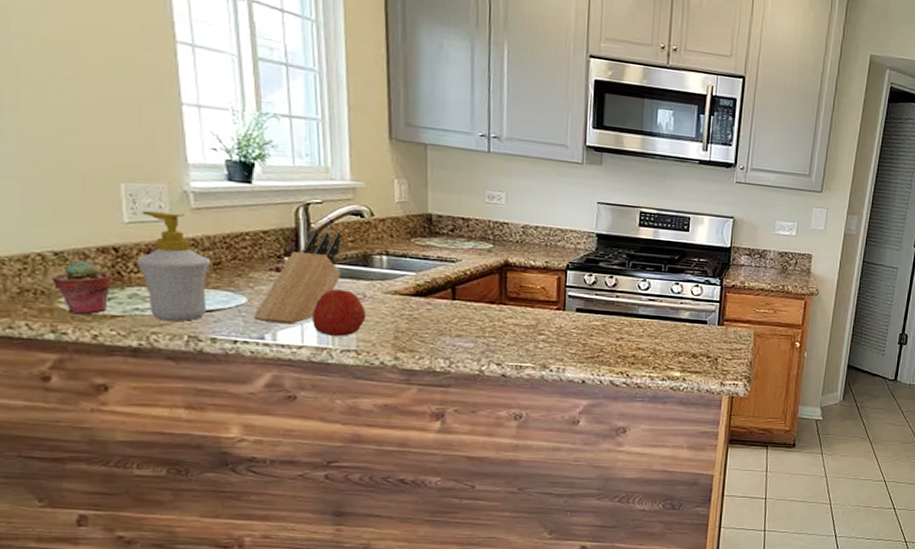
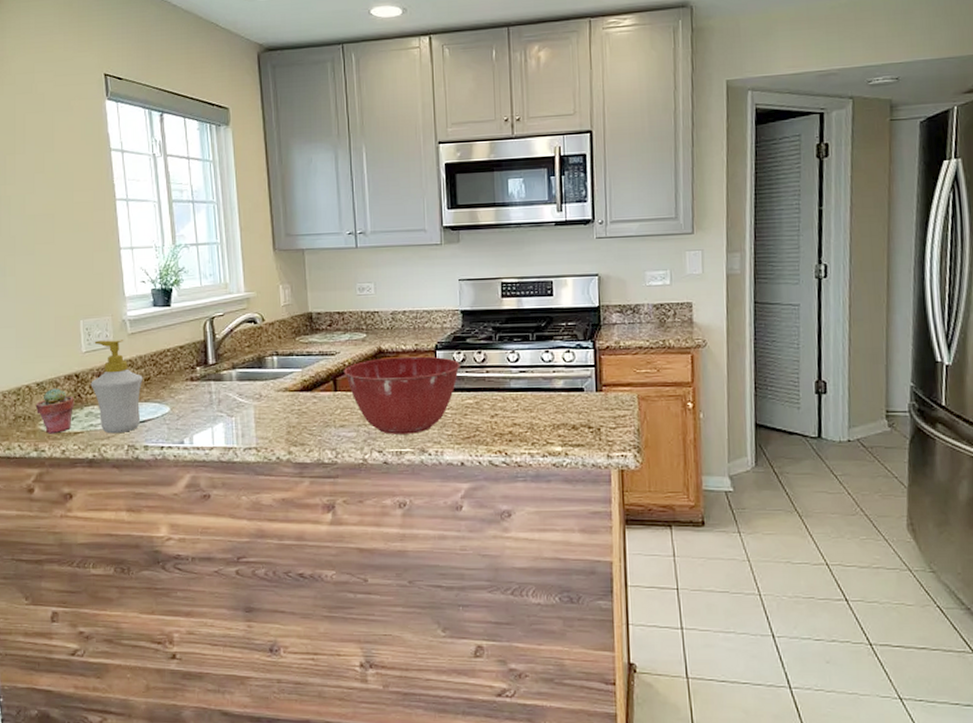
knife block: present [252,231,342,324] -> none [174,341,242,428]
apple: present [312,289,367,336] -> none [220,392,263,435]
mixing bowl: none [465,271,591,350] -> present [344,356,460,434]

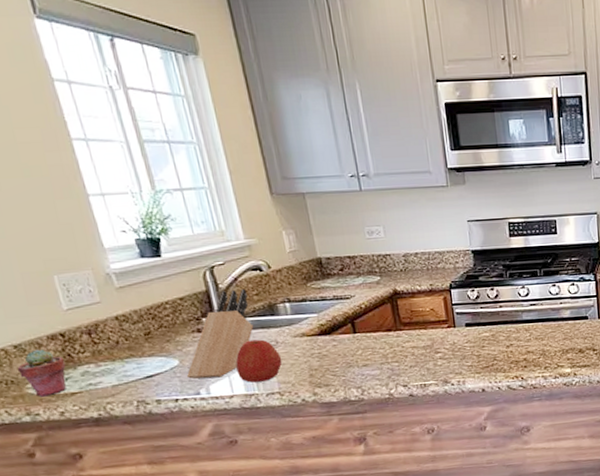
soap bottle: present [91,340,143,434] -> none [76,294,147,391]
knife block: none [174,341,242,428] -> present [186,289,254,379]
apple: none [220,392,263,435] -> present [235,339,282,383]
mixing bowl: present [344,356,460,434] -> none [361,295,475,370]

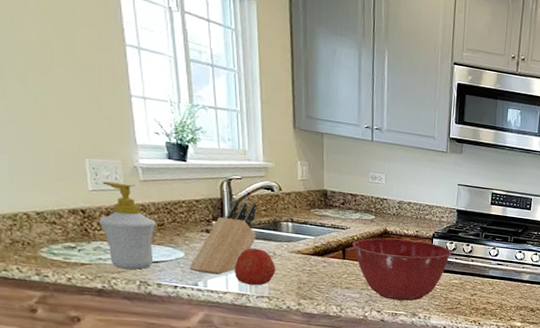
potted succulent: present [16,349,66,397] -> none [35,219,81,262]
soap bottle: none [76,294,147,391] -> present [99,181,156,270]
mixing bowl: none [361,295,475,370] -> present [352,238,451,301]

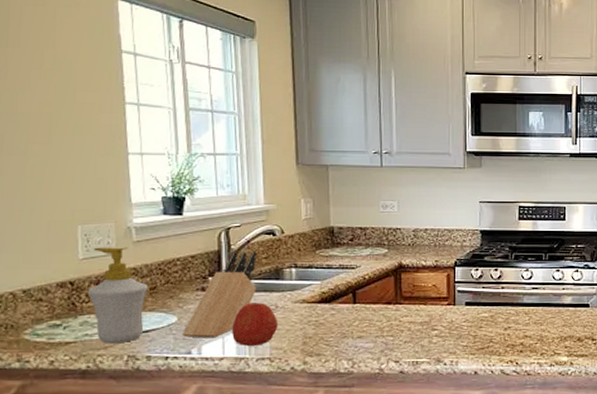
mixing bowl: present [352,238,451,301] -> none [364,272,477,345]

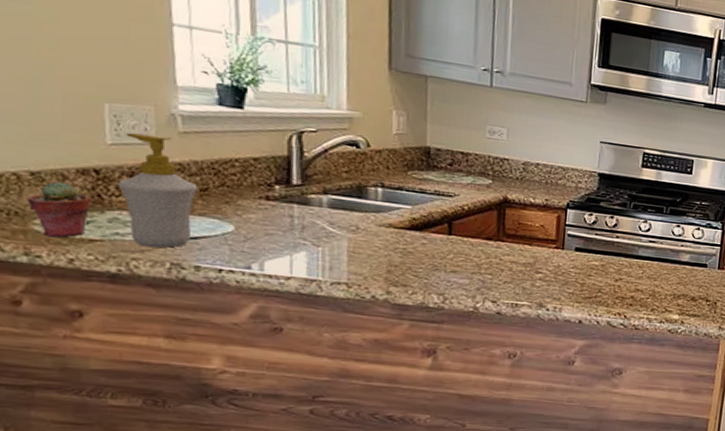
potted succulent: none [20,295,68,344] -> present [27,181,92,238]
knife block: present [181,252,257,338] -> none [239,160,336,255]
apple: present [232,302,278,346] -> none [302,219,359,268]

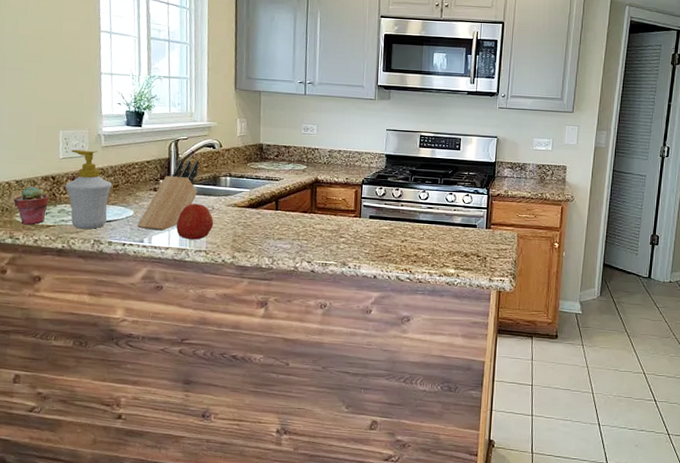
knife block: none [239,160,336,255] -> present [136,160,199,231]
apple: none [302,219,359,268] -> present [176,203,214,240]

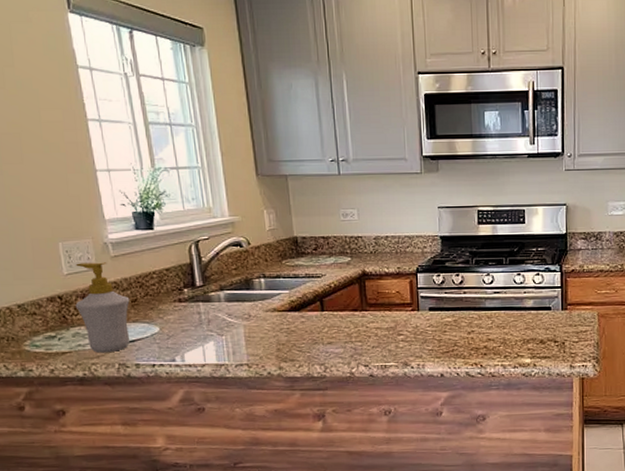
potted succulent: present [13,186,49,225] -> none [18,309,60,354]
knife block: present [136,160,199,231] -> none [164,264,230,347]
apple: present [176,203,214,240] -> none [210,312,253,353]

